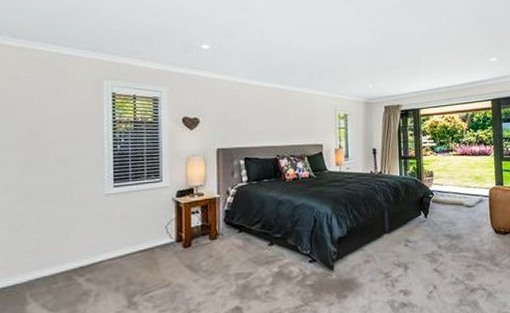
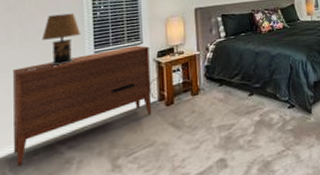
dresser: none [33,183,169,293] -> present [12,45,152,166]
table lamp: none [46,144,100,200] -> present [25,13,80,71]

